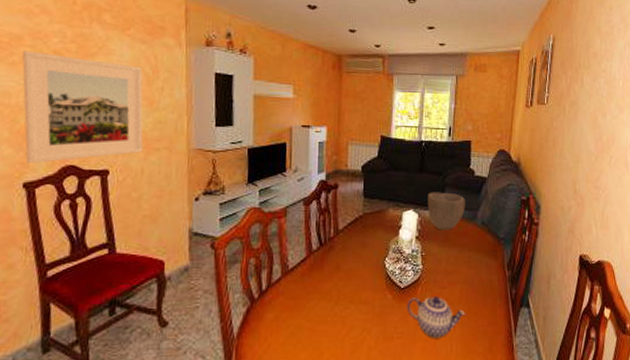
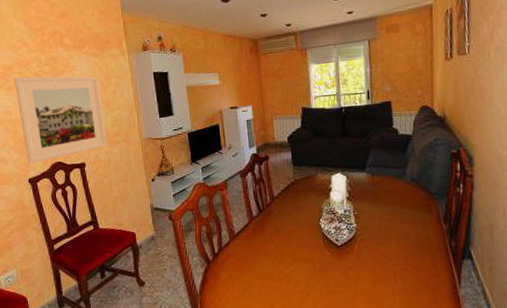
teapot: present [406,296,466,338] -> none [345,252,406,291]
bowl: present [427,192,465,230] -> none [353,153,393,190]

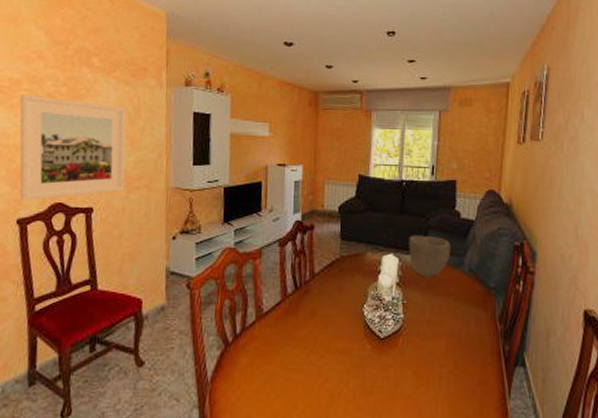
bowl: none [353,153,393,190] -> present [409,235,451,277]

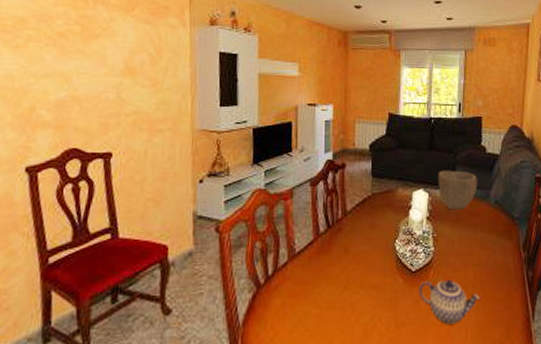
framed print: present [19,94,126,200] -> none [26,33,147,147]
teapot: none [386,349,453,395] -> present [418,280,481,324]

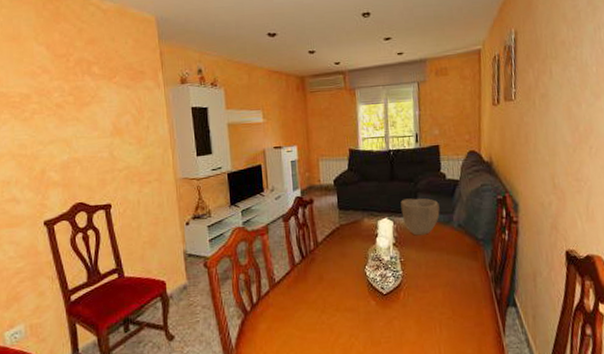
teapot: present [418,280,481,324] -> none [390,300,451,341]

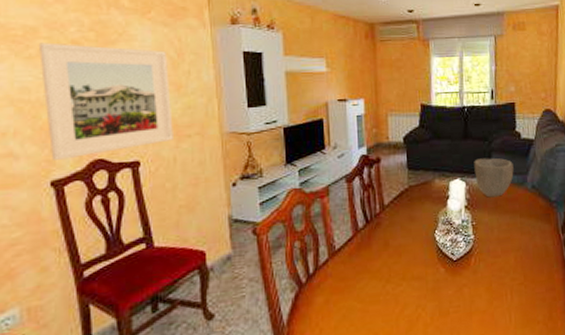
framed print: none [32,106,137,204] -> present [39,42,173,160]

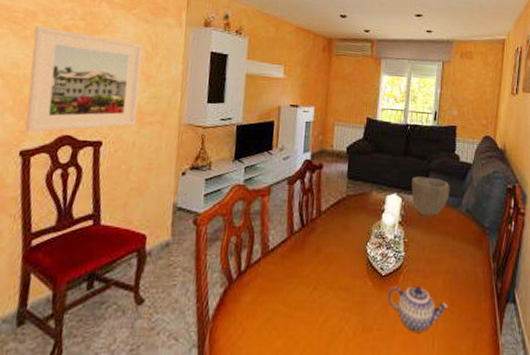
teapot: none [460,266,523,310] -> present [387,286,449,332]

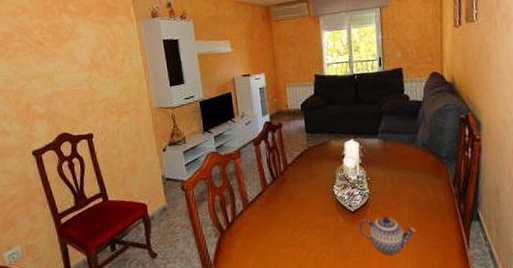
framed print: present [25,26,143,132] -> none [15,44,116,135]
bowl: present [411,176,450,217] -> none [366,120,404,156]

